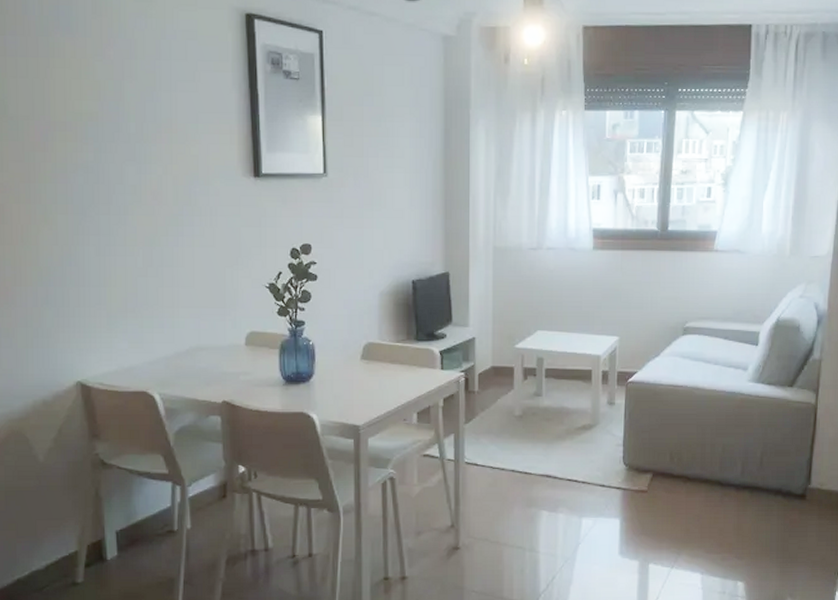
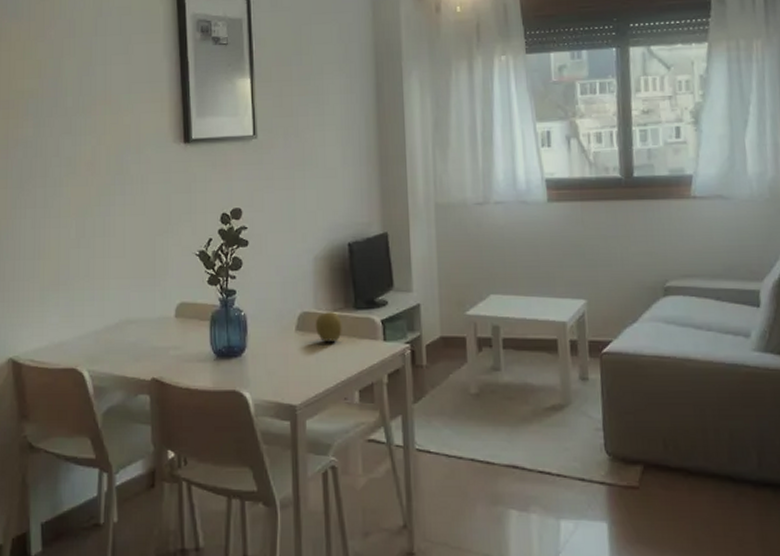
fruit: none [379,343,404,369] -> present [315,312,342,342]

